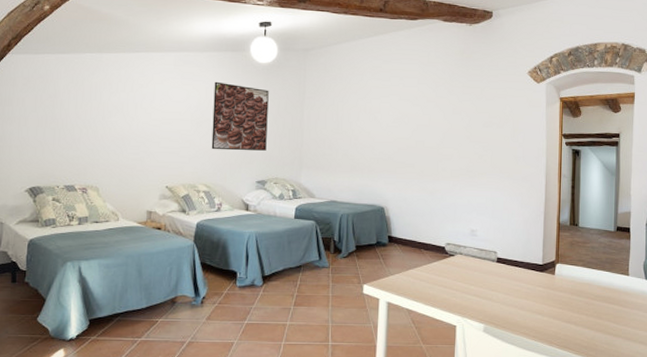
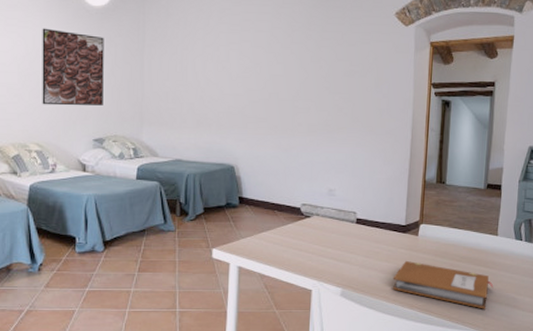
notebook: none [532,298,627,347] -> present [392,260,494,309]

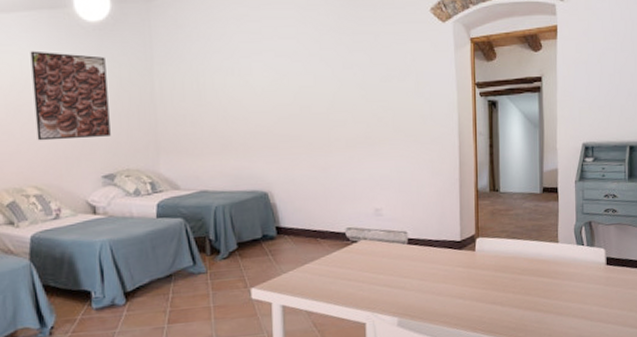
notebook: present [392,260,494,309] -> none [452,279,559,324]

